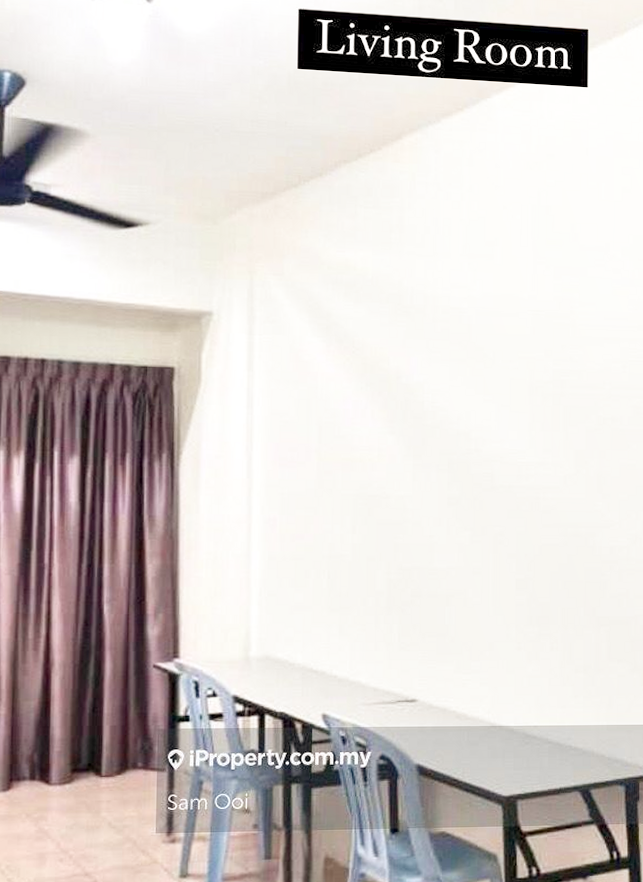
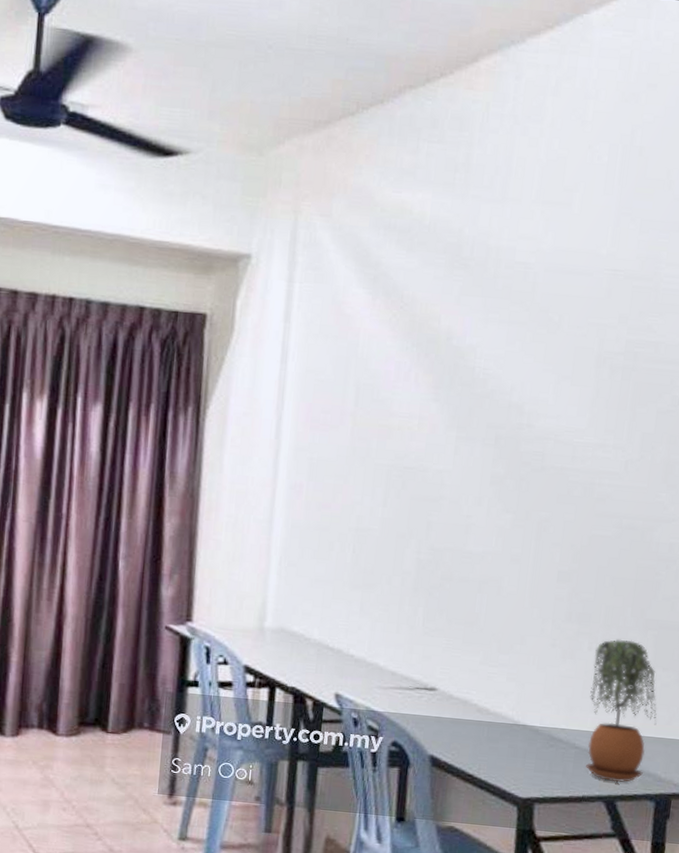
potted plant: none [556,637,618,772] -> present [586,639,657,782]

